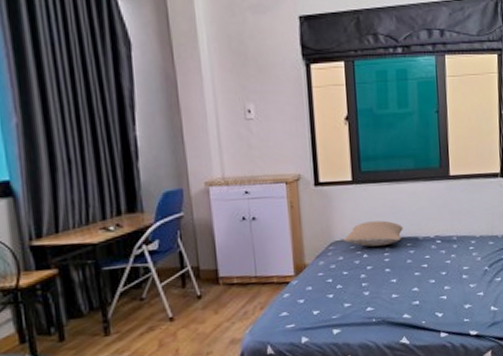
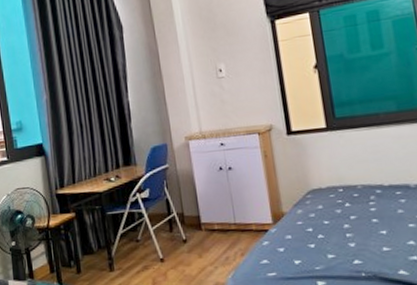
pillow: present [343,220,403,247] -> none [321,167,390,196]

